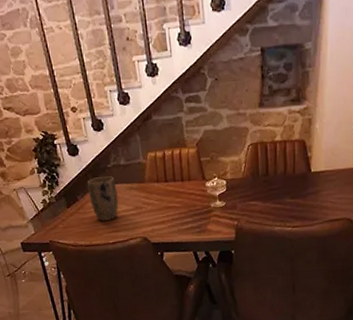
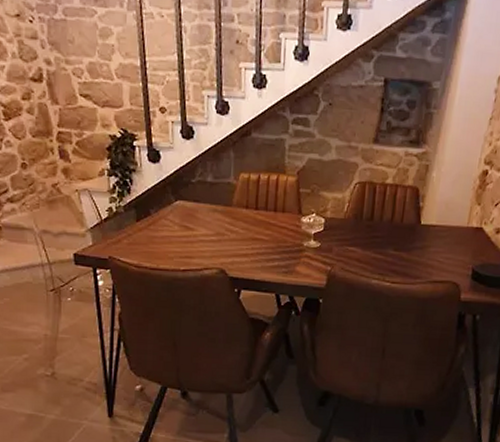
plant pot: present [87,176,119,221] -> none [164,191,199,244]

